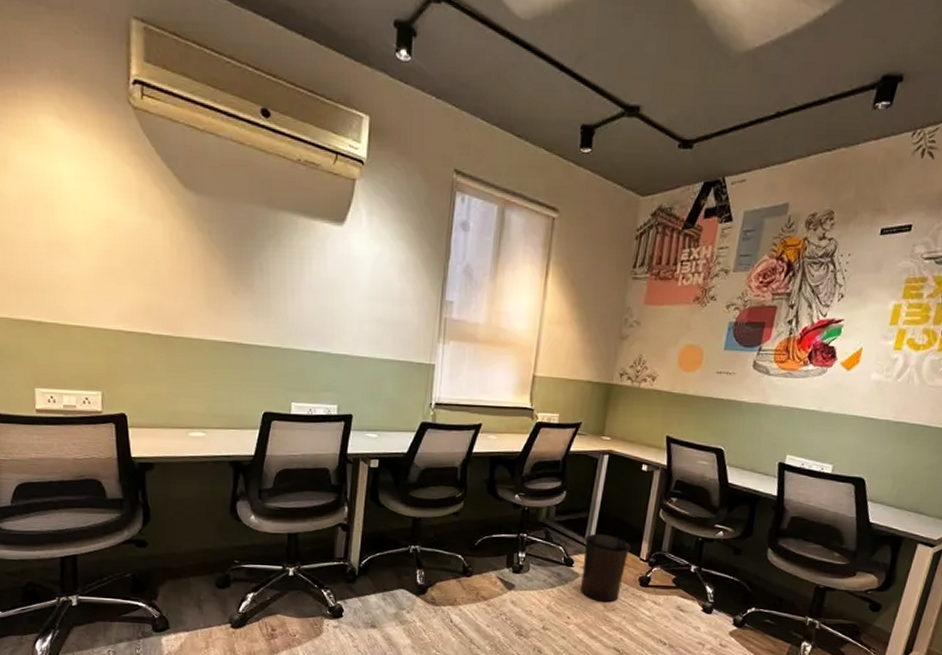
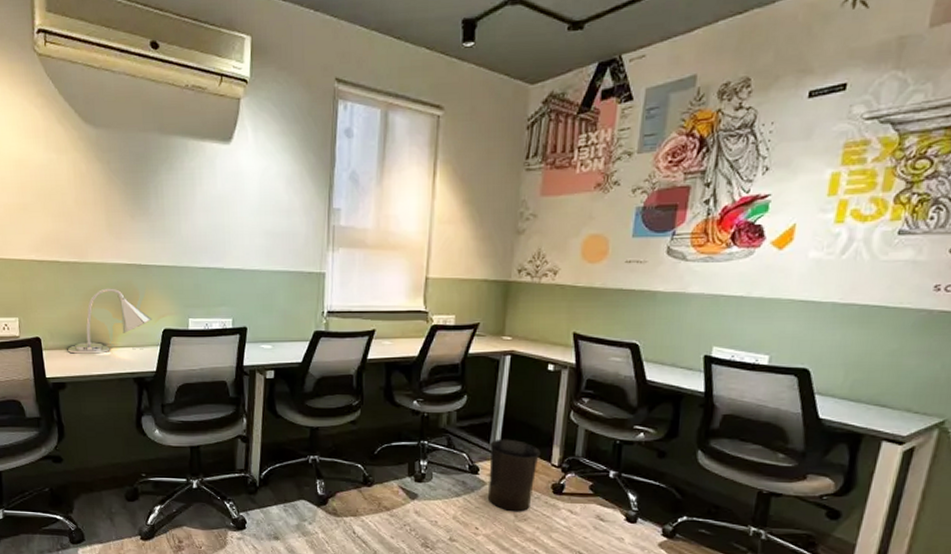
table lamp: none [156,366,252,435] -> present [67,288,153,355]

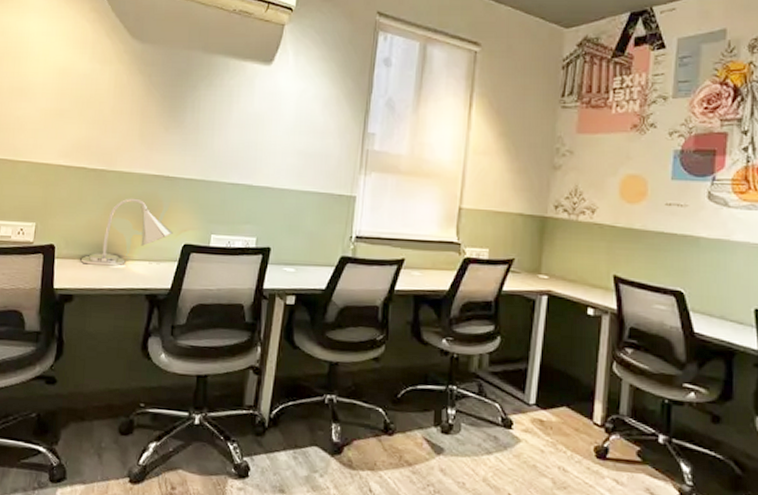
waste bin: present [487,439,541,512] -> none [522,389,581,478]

